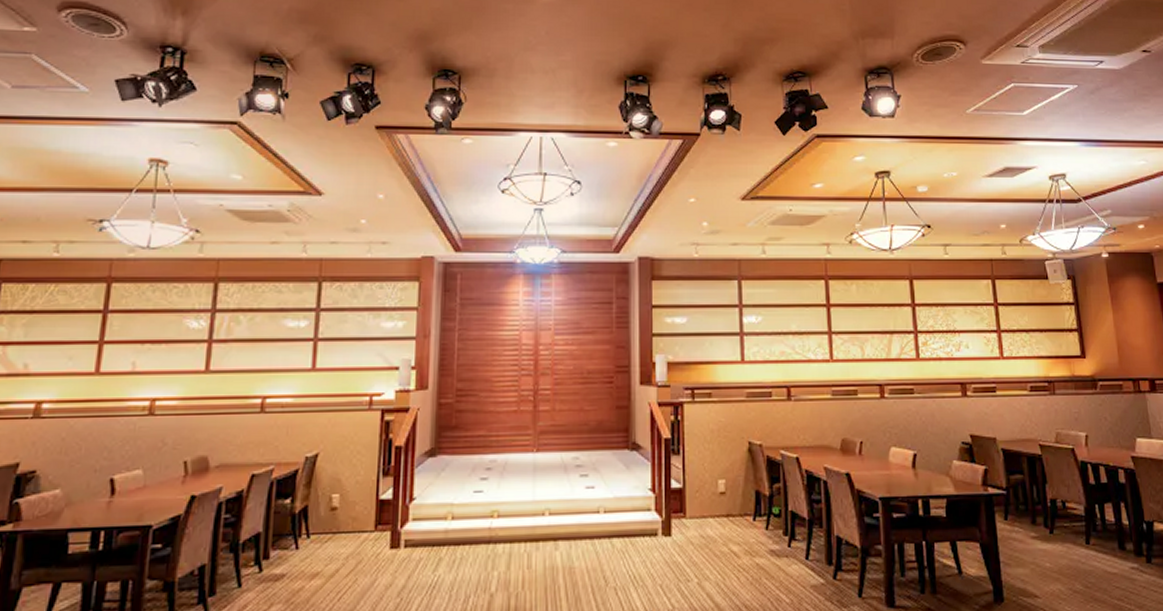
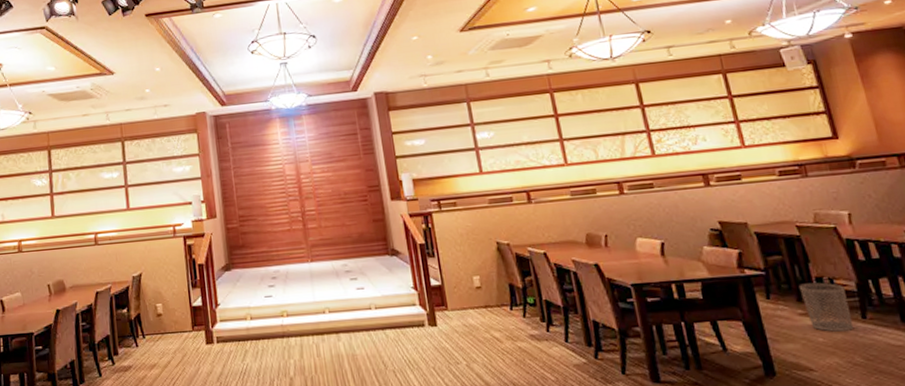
waste bin: none [1034,504,1078,557] -> present [798,282,854,332]

